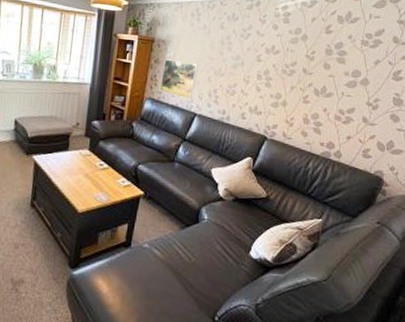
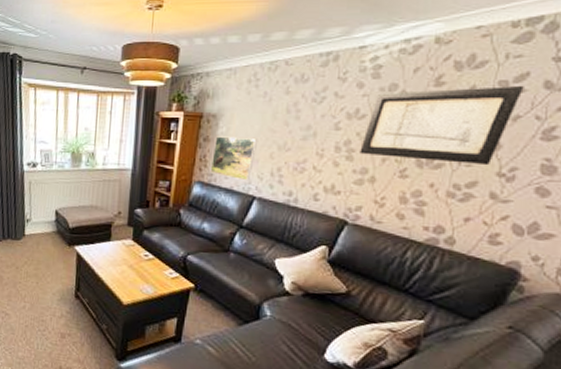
wall art: none [275,35,381,97] -> present [359,85,524,166]

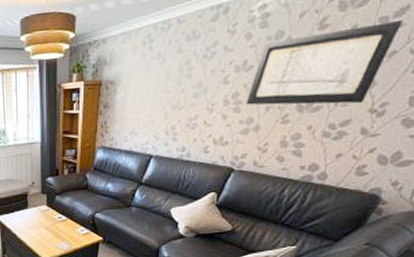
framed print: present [210,136,259,181] -> none [111,100,154,142]

